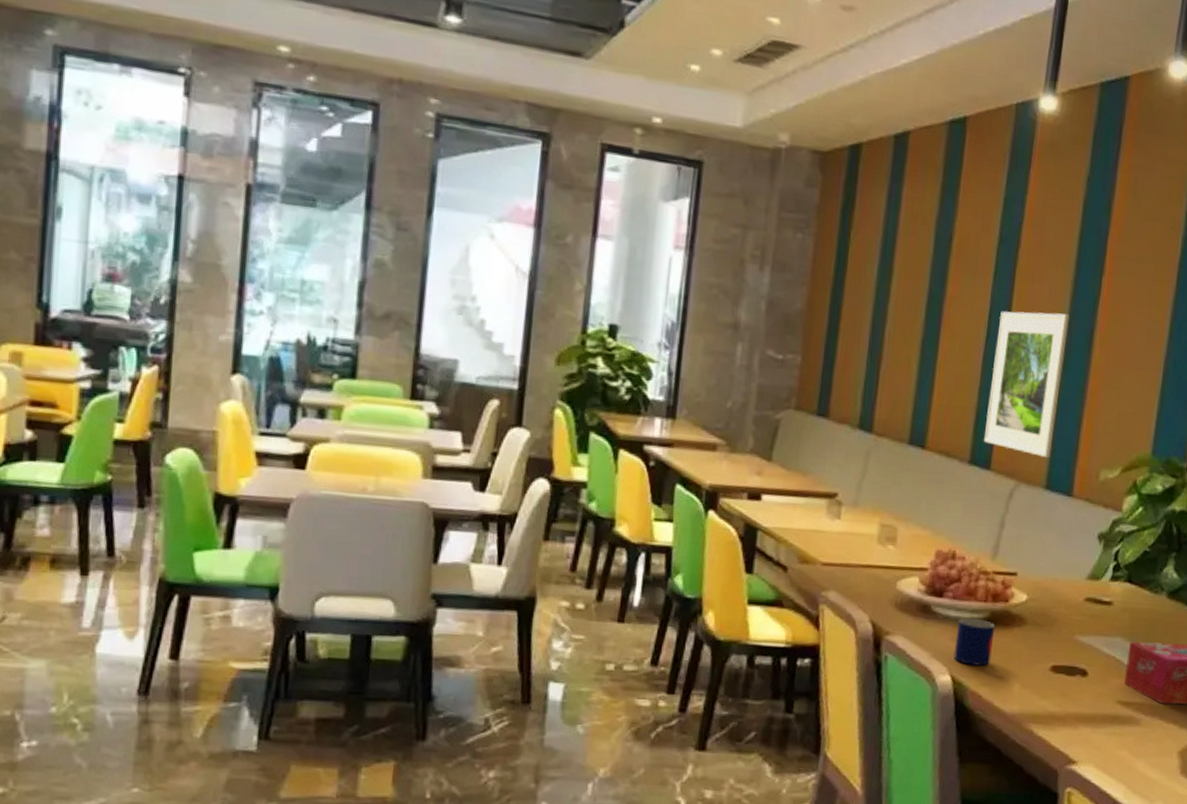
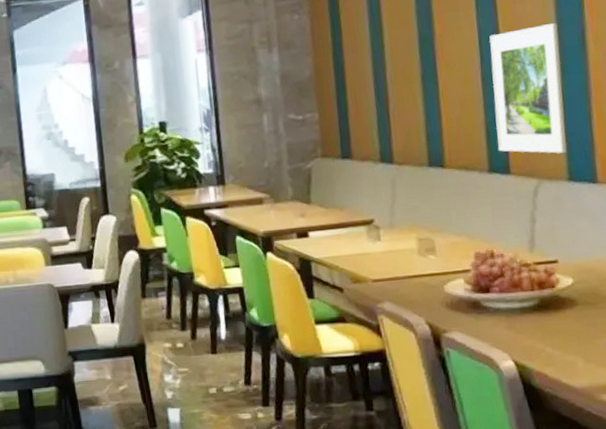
mug: present [953,618,996,667] -> none [510,306,550,349]

